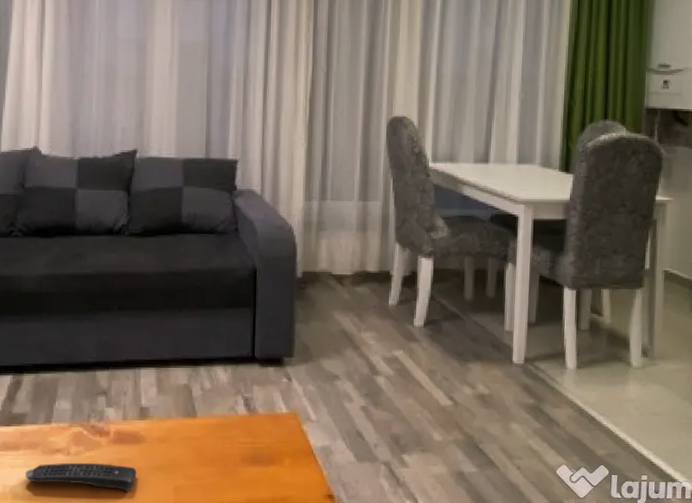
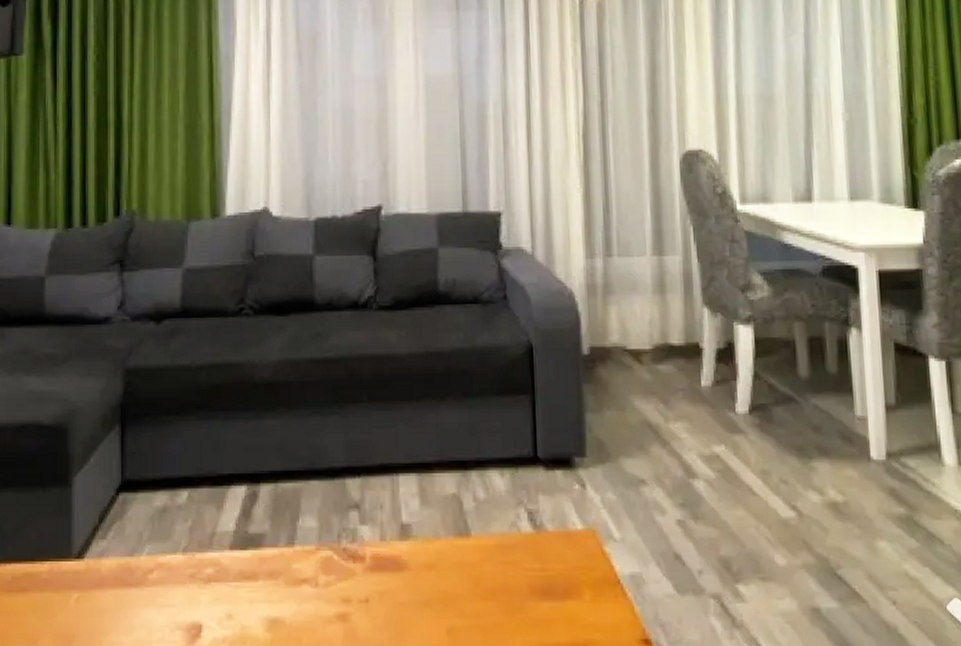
remote control: present [25,462,137,491] -> none [265,596,401,634]

